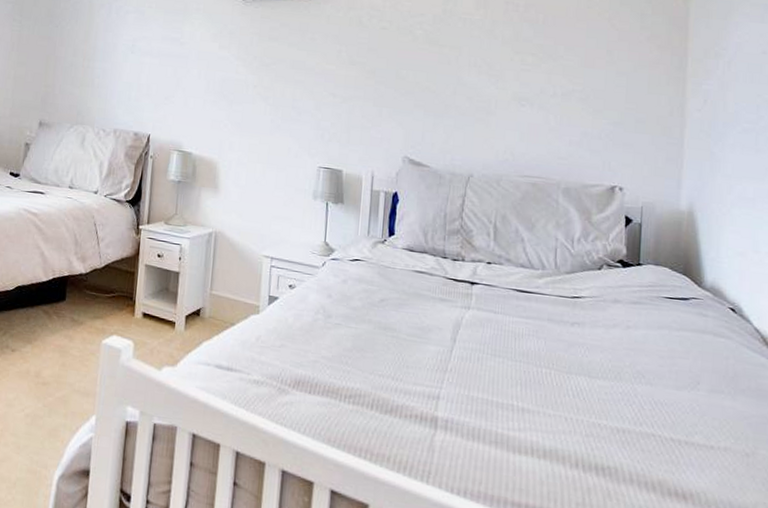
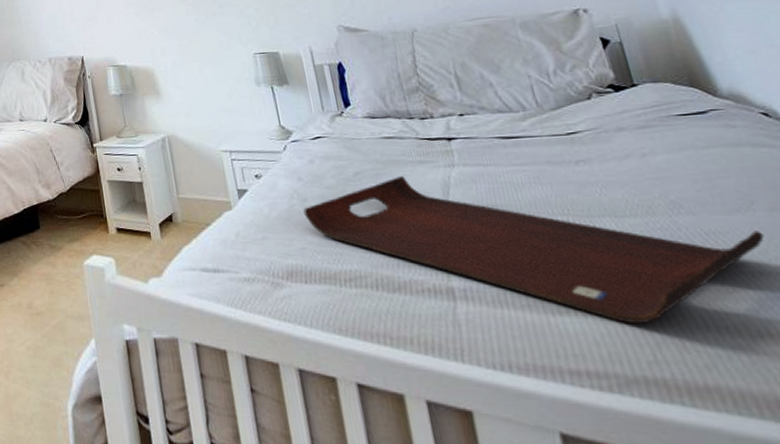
serving tray: none [325,309,698,472] -> present [303,176,765,324]

